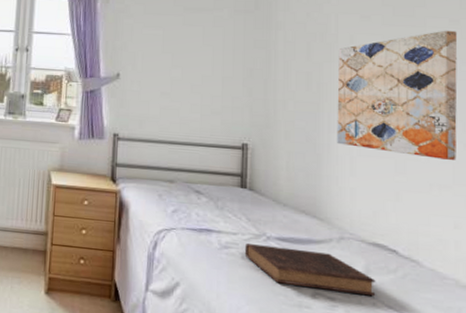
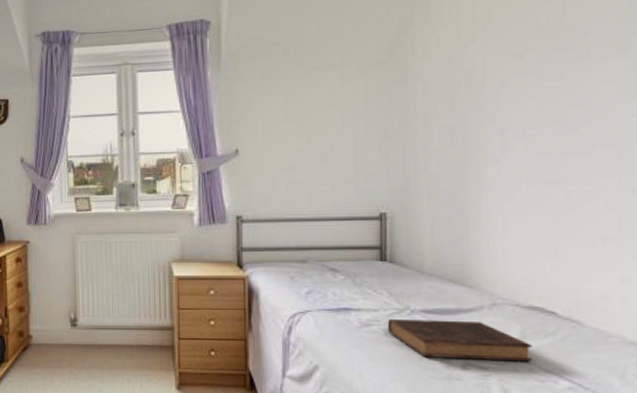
wall art: present [337,30,458,160] -> none [486,60,627,209]

